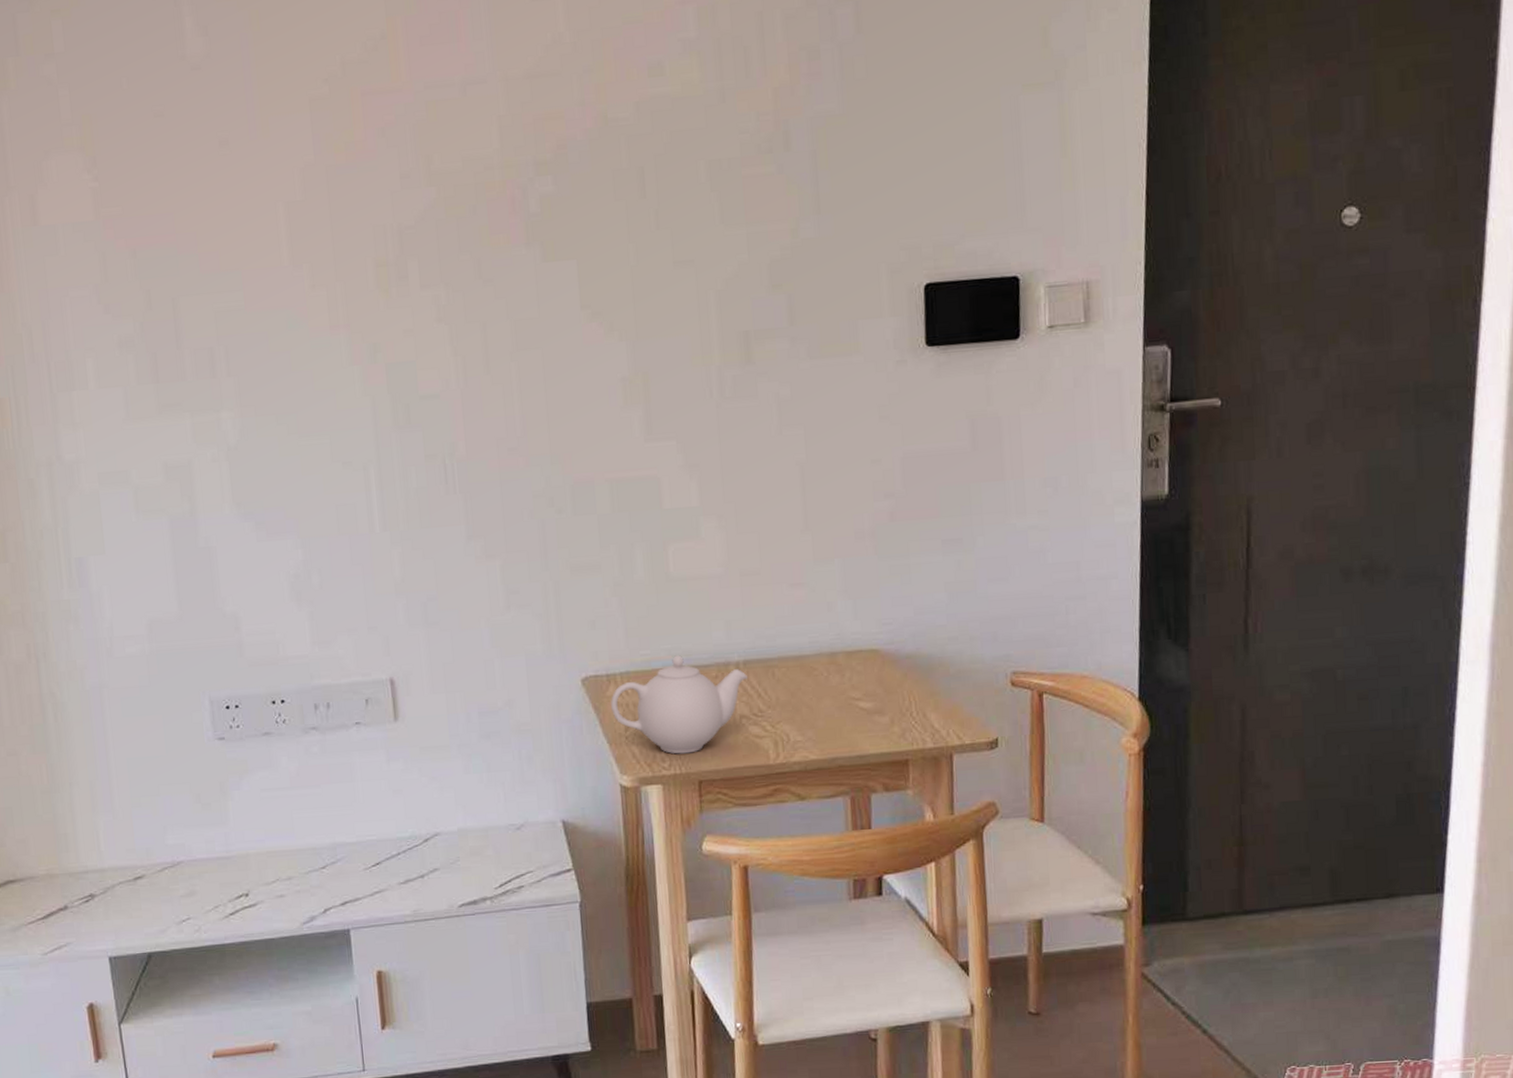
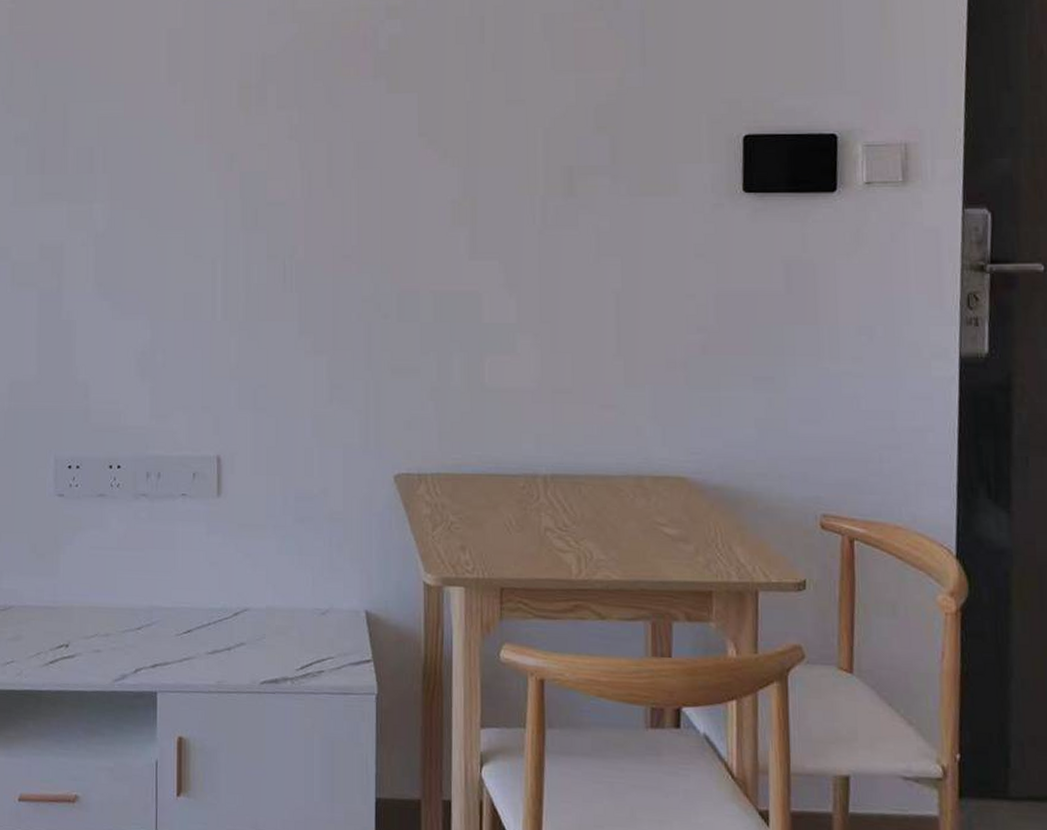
teapot: present [611,655,749,754] -> none [420,462,555,560]

